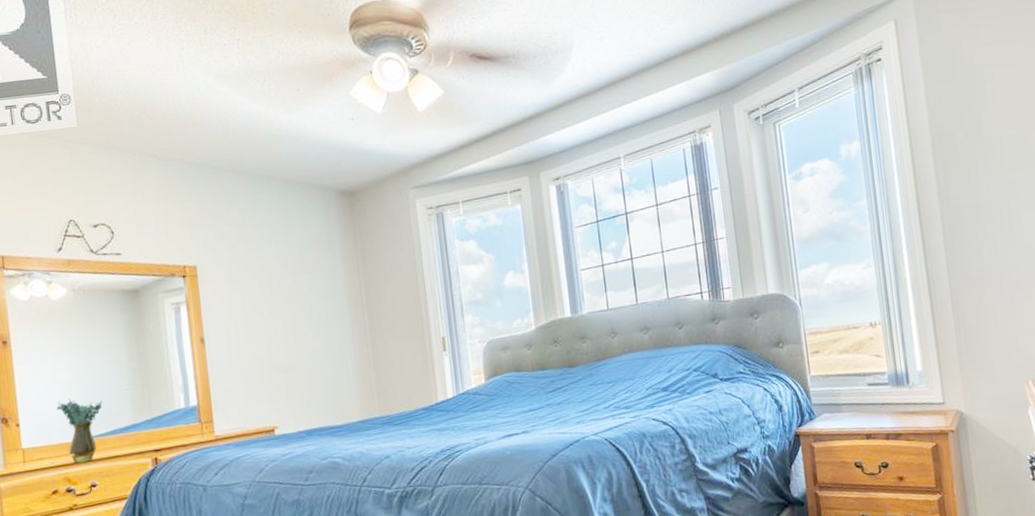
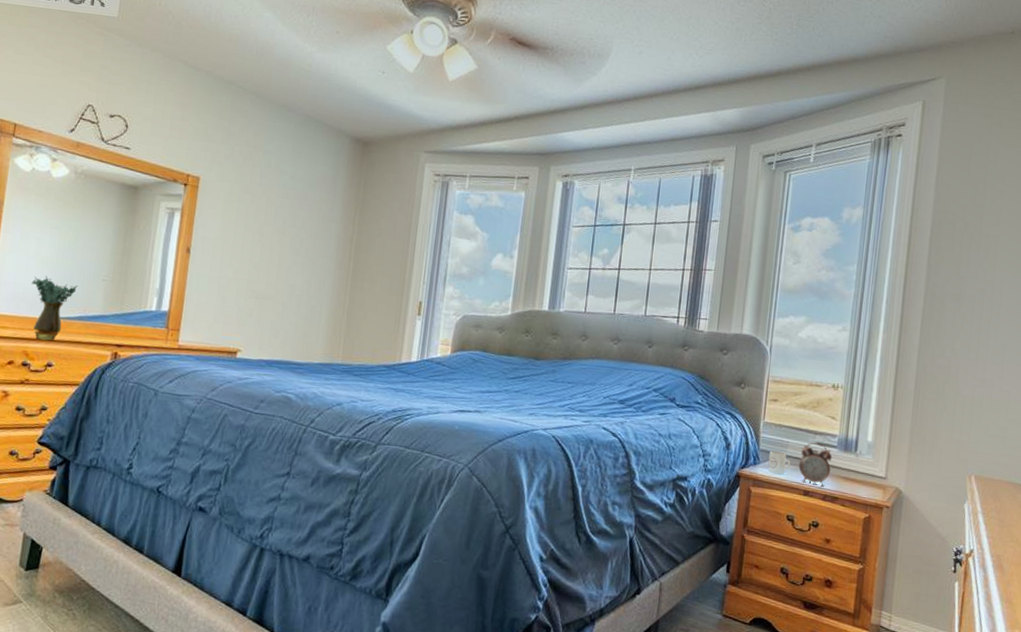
mug: none [823,401,847,425] -> present [768,450,791,475]
alarm clock: none [854,384,888,427] -> present [798,442,833,486]

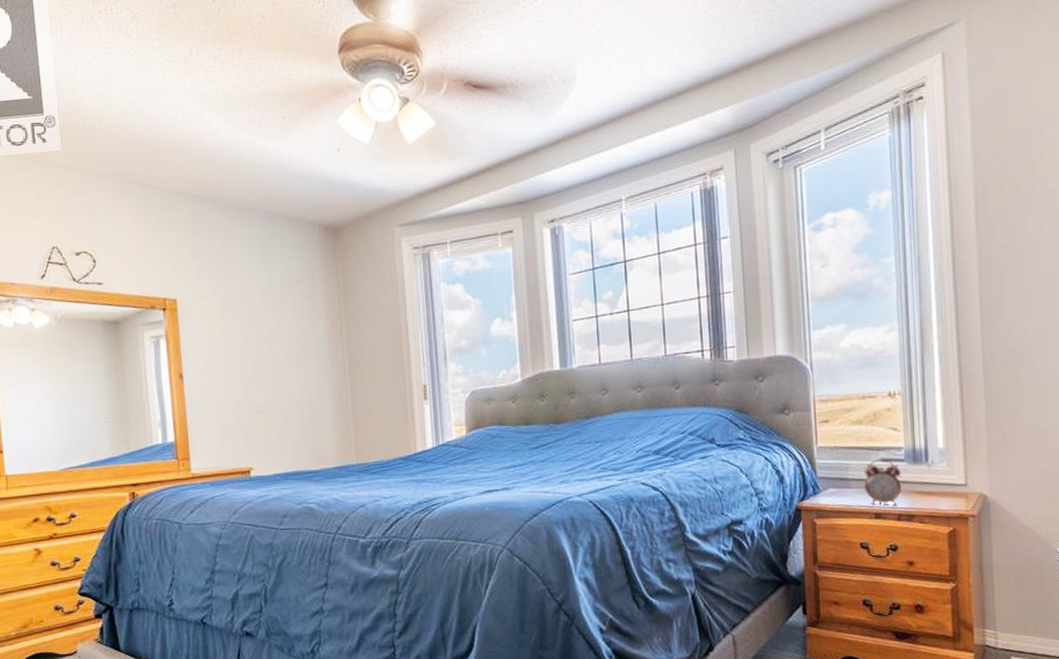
vase: present [31,276,78,341] -> none [38,428,83,493]
mug: present [768,450,791,475] -> none [829,475,856,501]

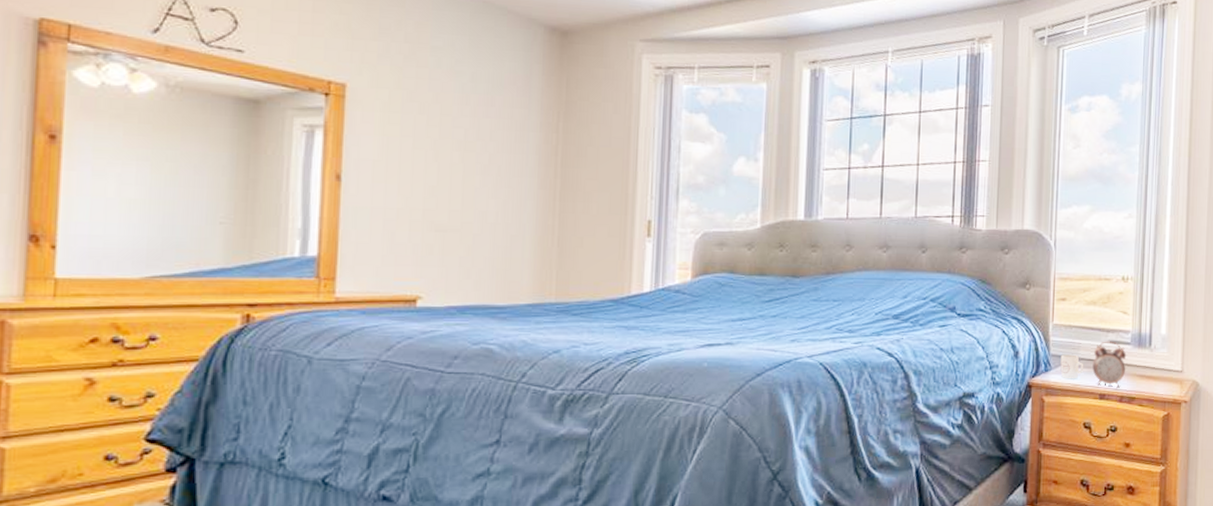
mug: none [829,475,856,501] -> present [1060,354,1084,379]

